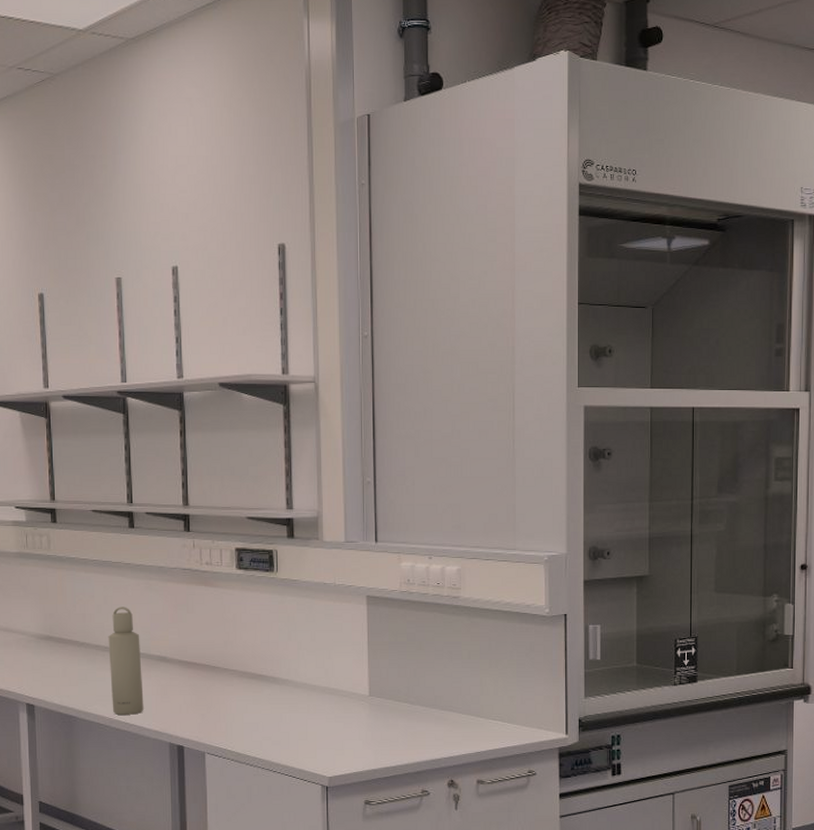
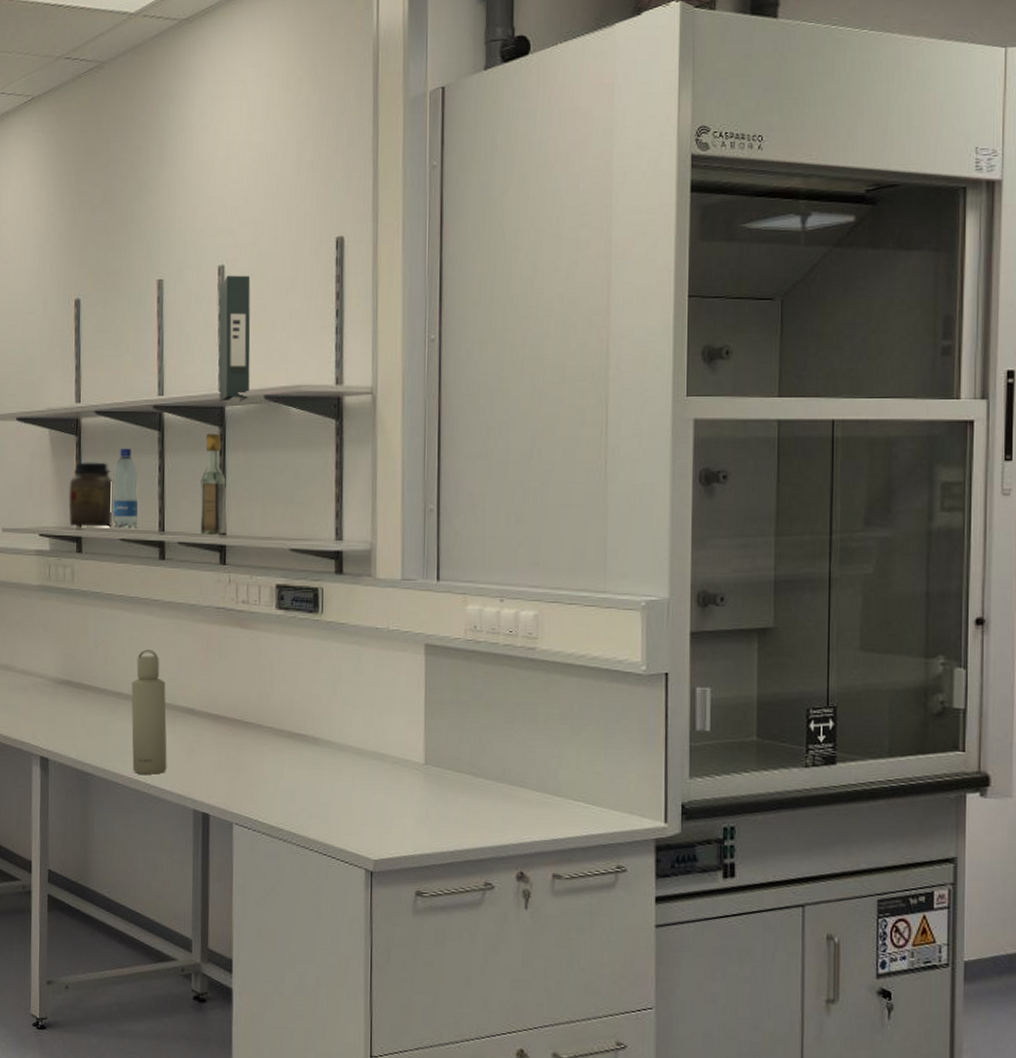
jar: none [41,442,83,500] -> present [68,462,112,527]
bottle: none [83,430,108,501] -> present [113,449,139,529]
bottle: none [164,416,188,506] -> present [200,433,226,535]
binder: none [174,275,205,389] -> present [219,275,251,403]

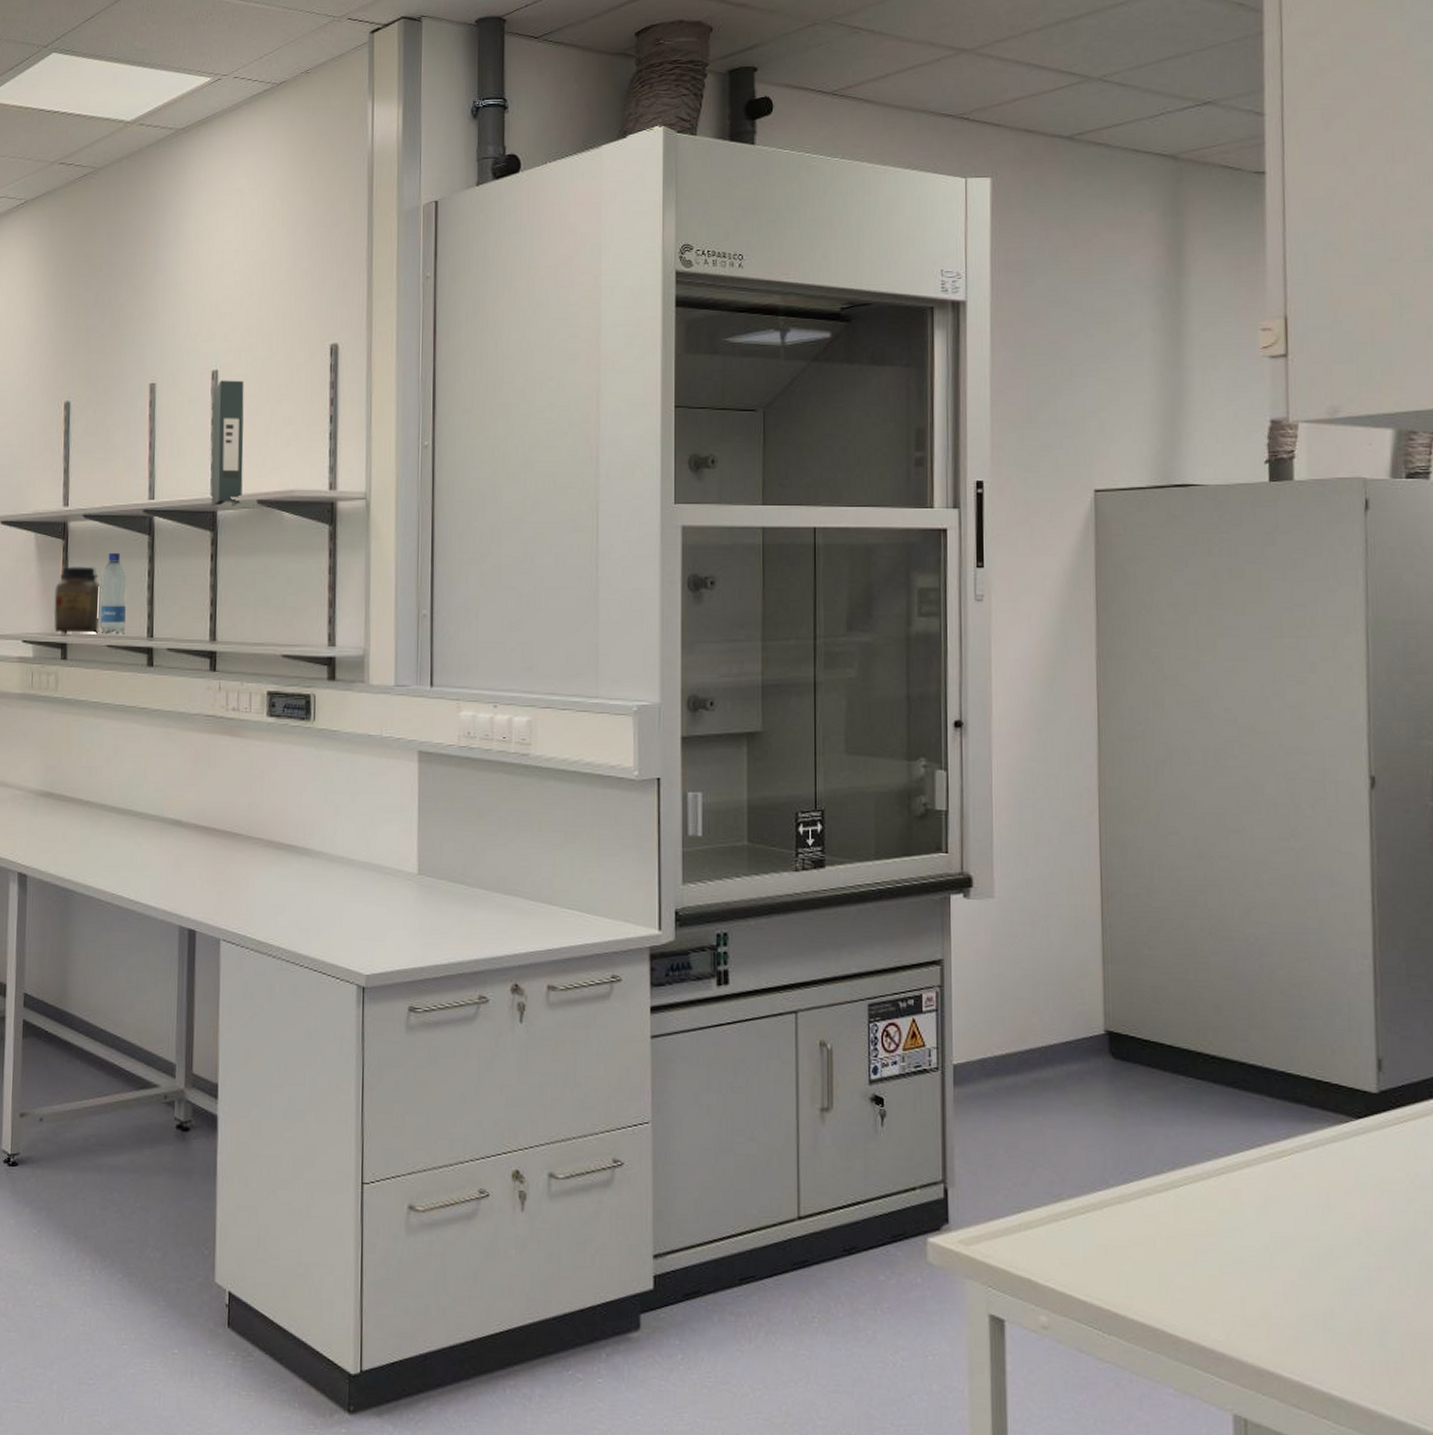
bottle: present [131,649,167,775] -> none [115,759,153,890]
bottle: present [200,433,226,535] -> none [190,538,217,641]

